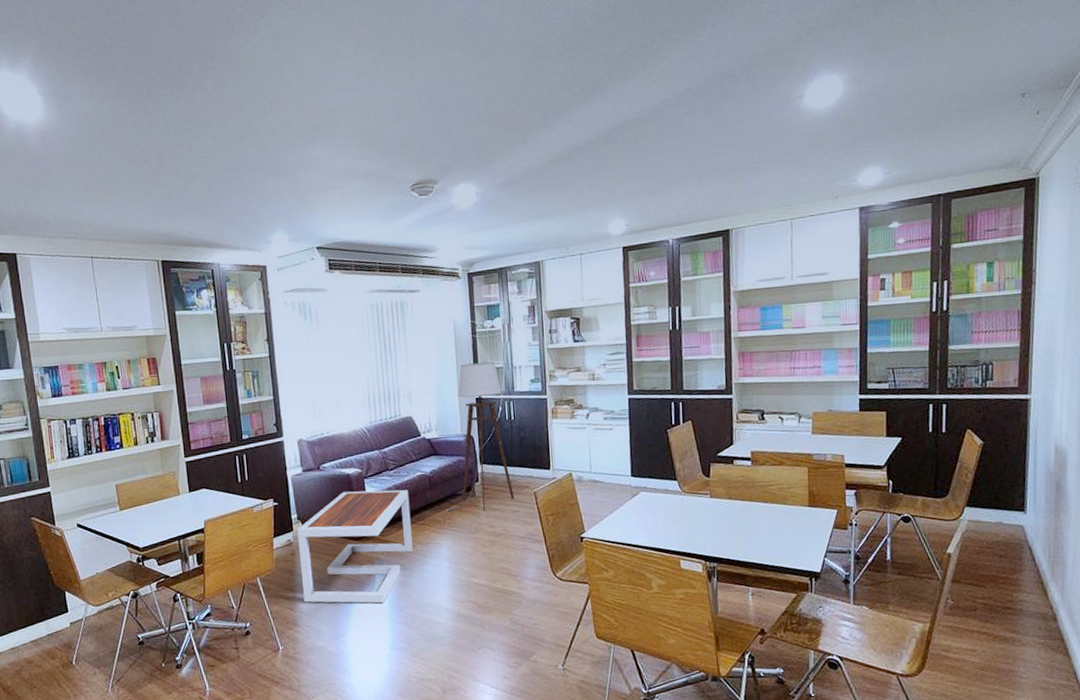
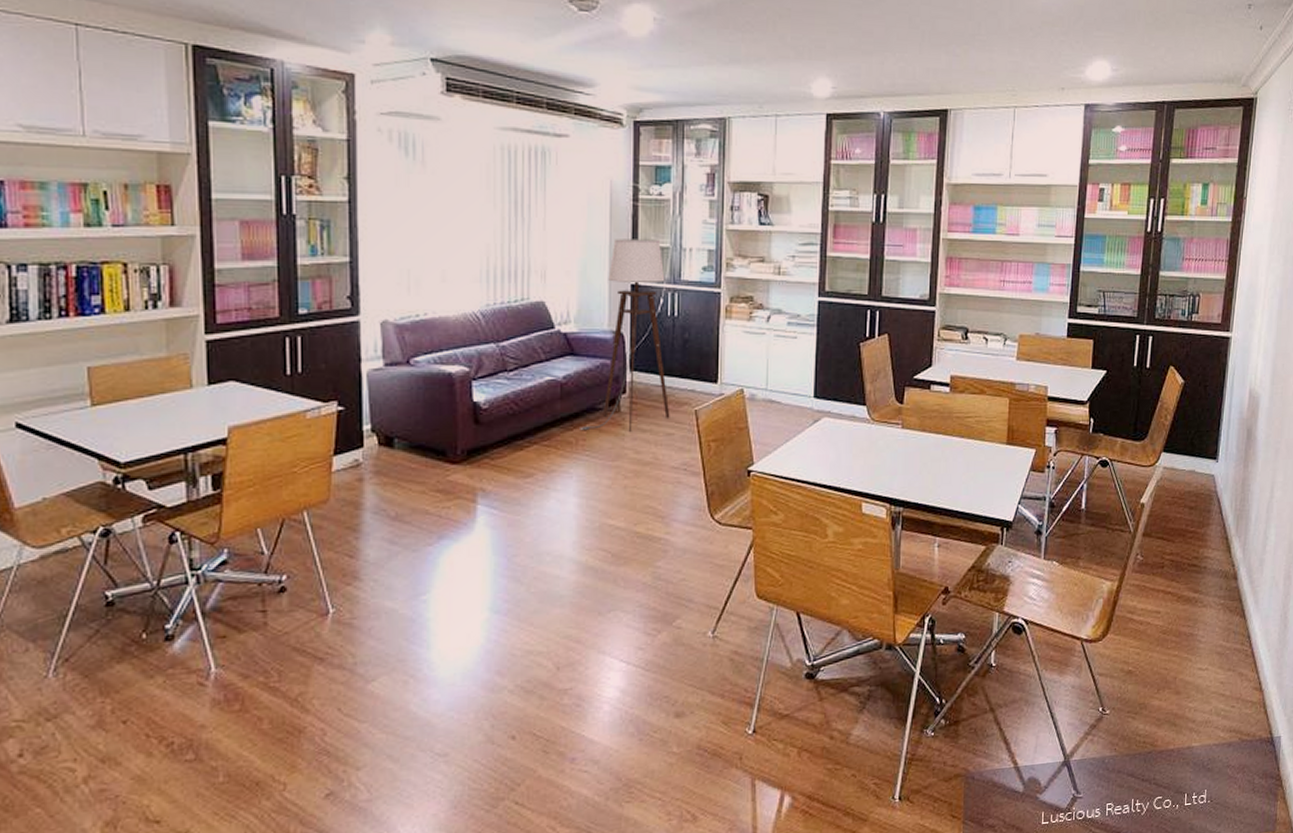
coffee table: present [297,489,413,603] -> none [369,397,532,550]

